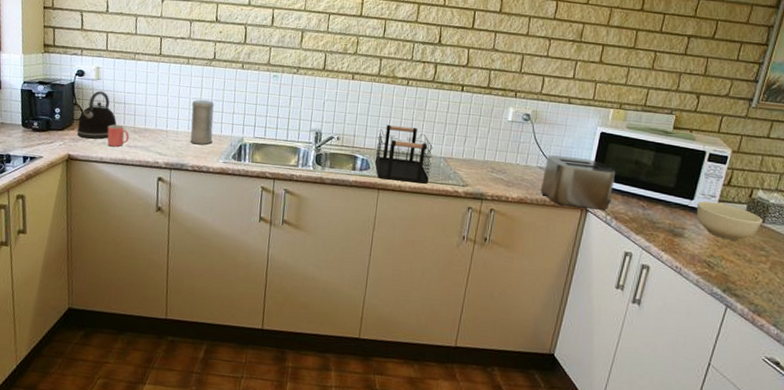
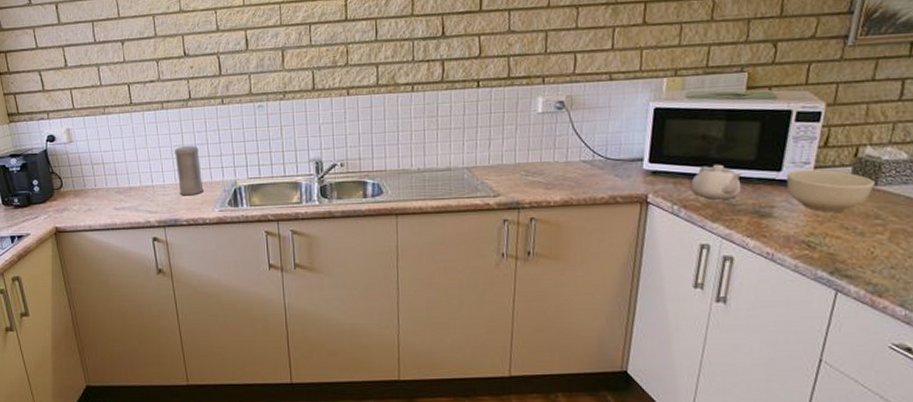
kettle: present [77,90,117,139] -> none [59,154,99,207]
mug: present [107,124,129,147] -> none [90,188,115,212]
dish rack: present [375,124,434,185] -> none [386,138,454,204]
toaster: present [540,155,616,212] -> none [587,142,679,203]
teapot: none [621,186,663,217] -> present [689,164,742,200]

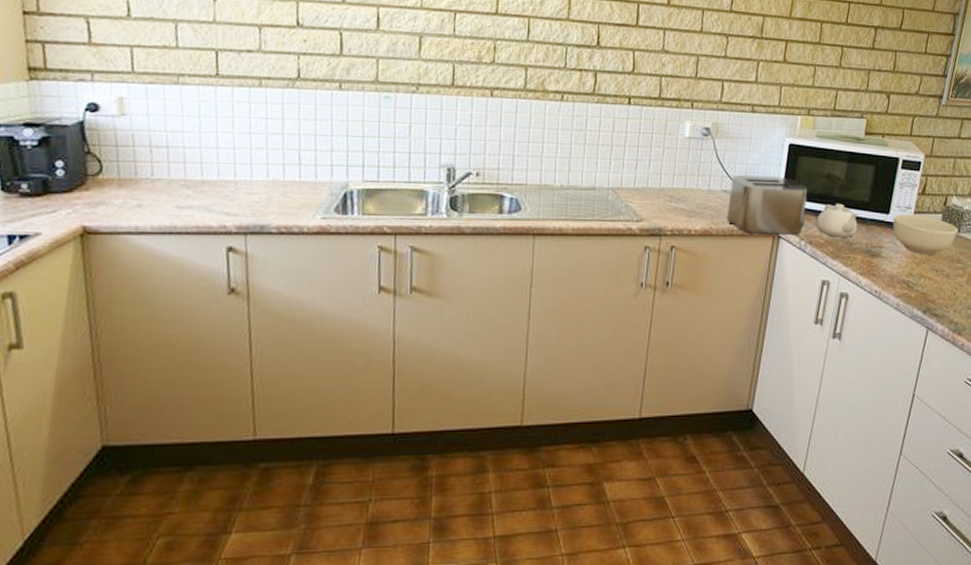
canister: present [175,145,204,196] -> none [270,134,305,197]
toaster: none [587,142,679,203] -> present [726,175,808,236]

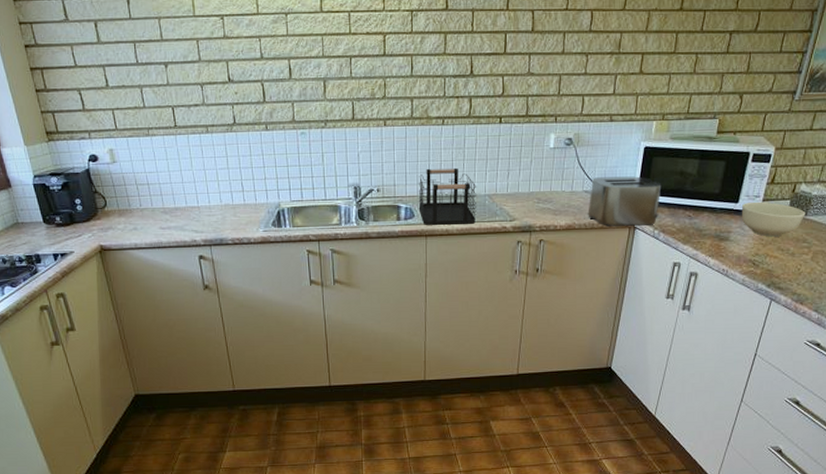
dish rack: none [526,151,599,224] -> present [418,167,477,226]
teapot: present [815,203,859,238] -> none [668,196,709,226]

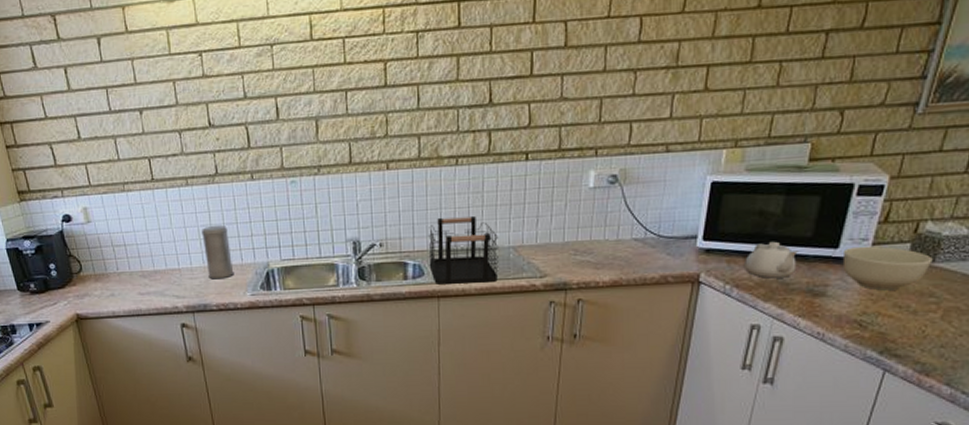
canister: none [220,168,248,217] -> present [202,224,234,280]
toaster: present [588,176,662,228] -> none [638,218,735,283]
teapot: none [668,196,709,226] -> present [743,241,798,279]

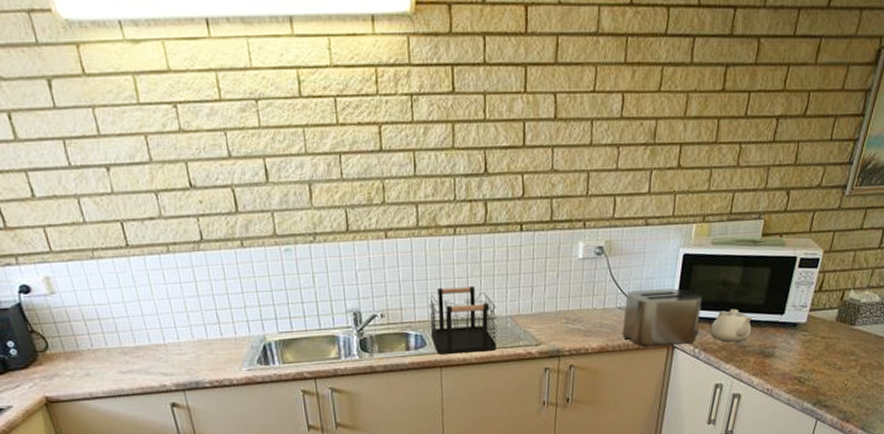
canister: present [202,224,234,280] -> none [188,295,228,355]
toaster: none [638,218,735,283] -> present [622,288,702,348]
bowl: present [842,246,933,291] -> none [787,312,854,351]

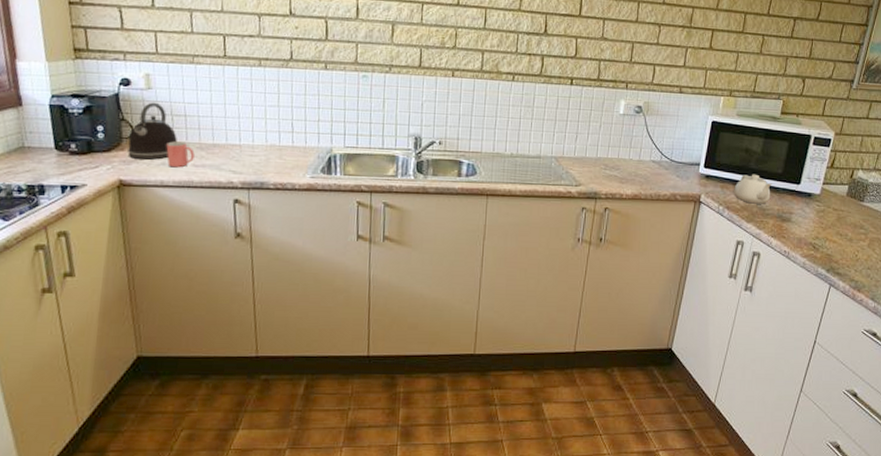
kettle: none [43,308,96,373] -> present [128,102,177,160]
mug: none [86,348,119,377] -> present [166,141,195,168]
dish rack: present [429,285,498,356] -> none [481,124,544,187]
toaster: present [622,288,702,348] -> none [654,148,727,202]

